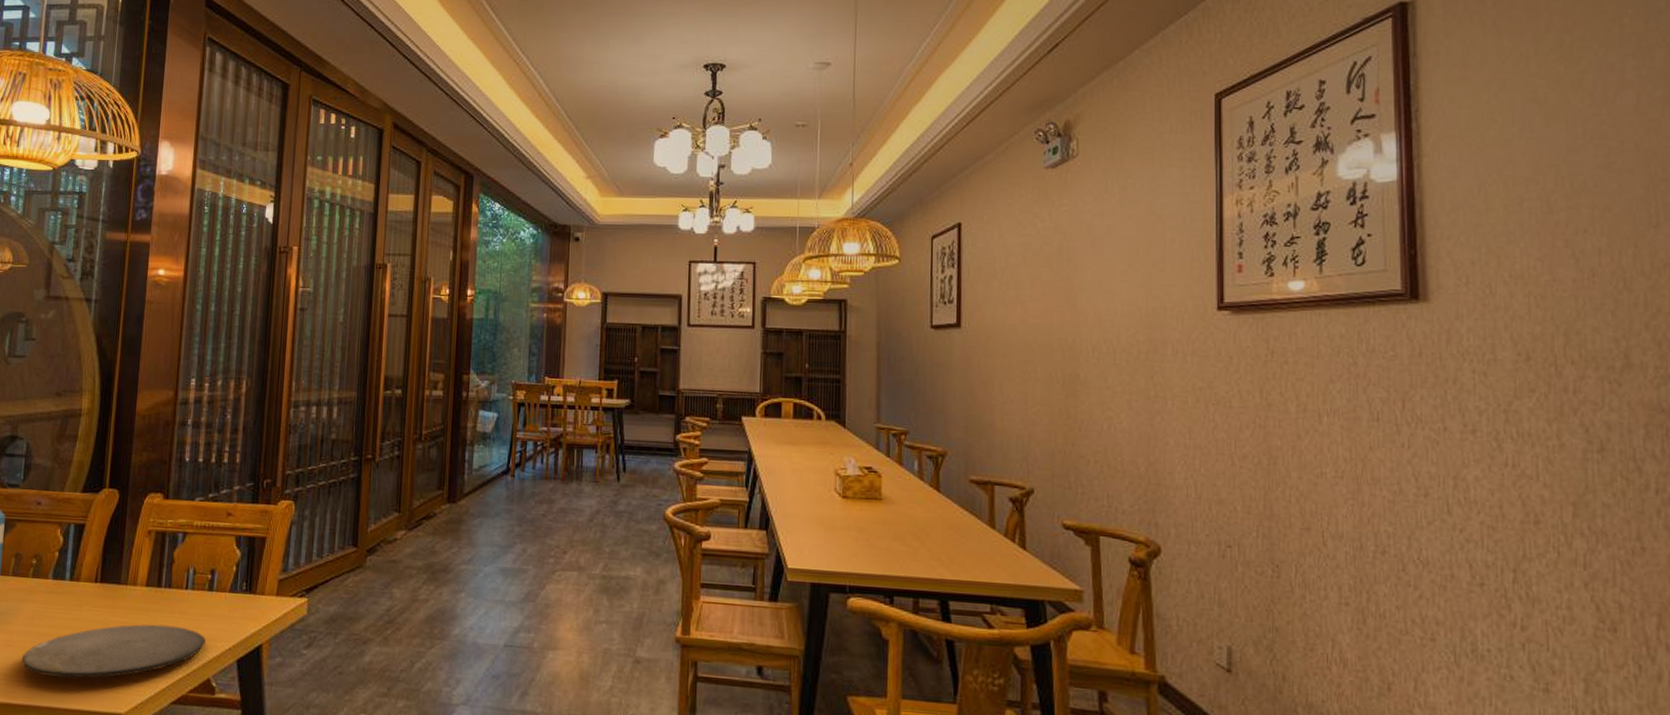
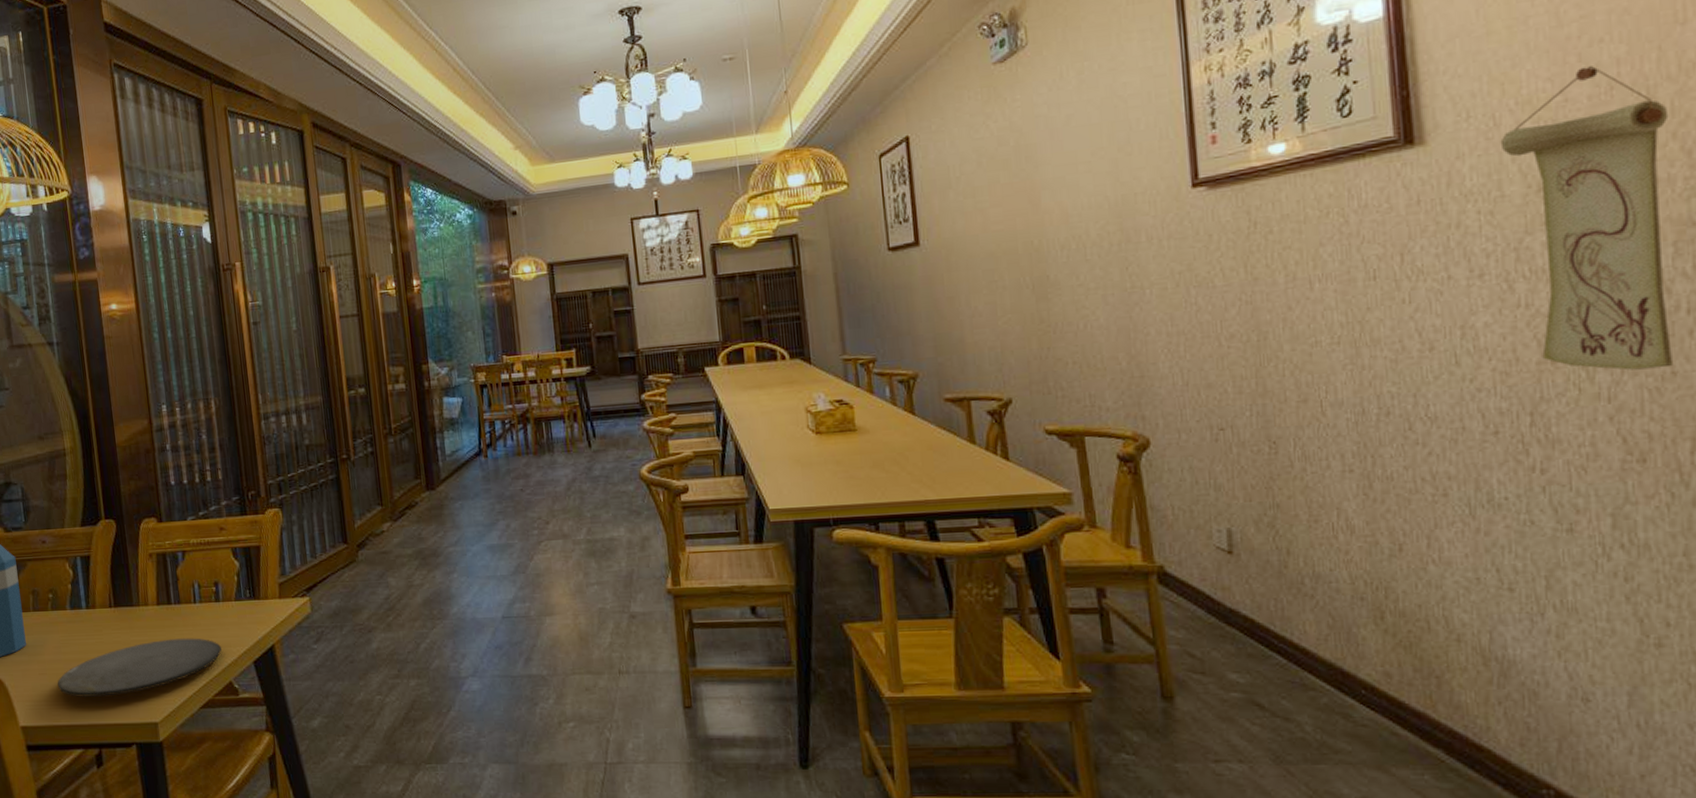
wall scroll: none [1495,251,1642,543] -> present [1500,65,1672,370]

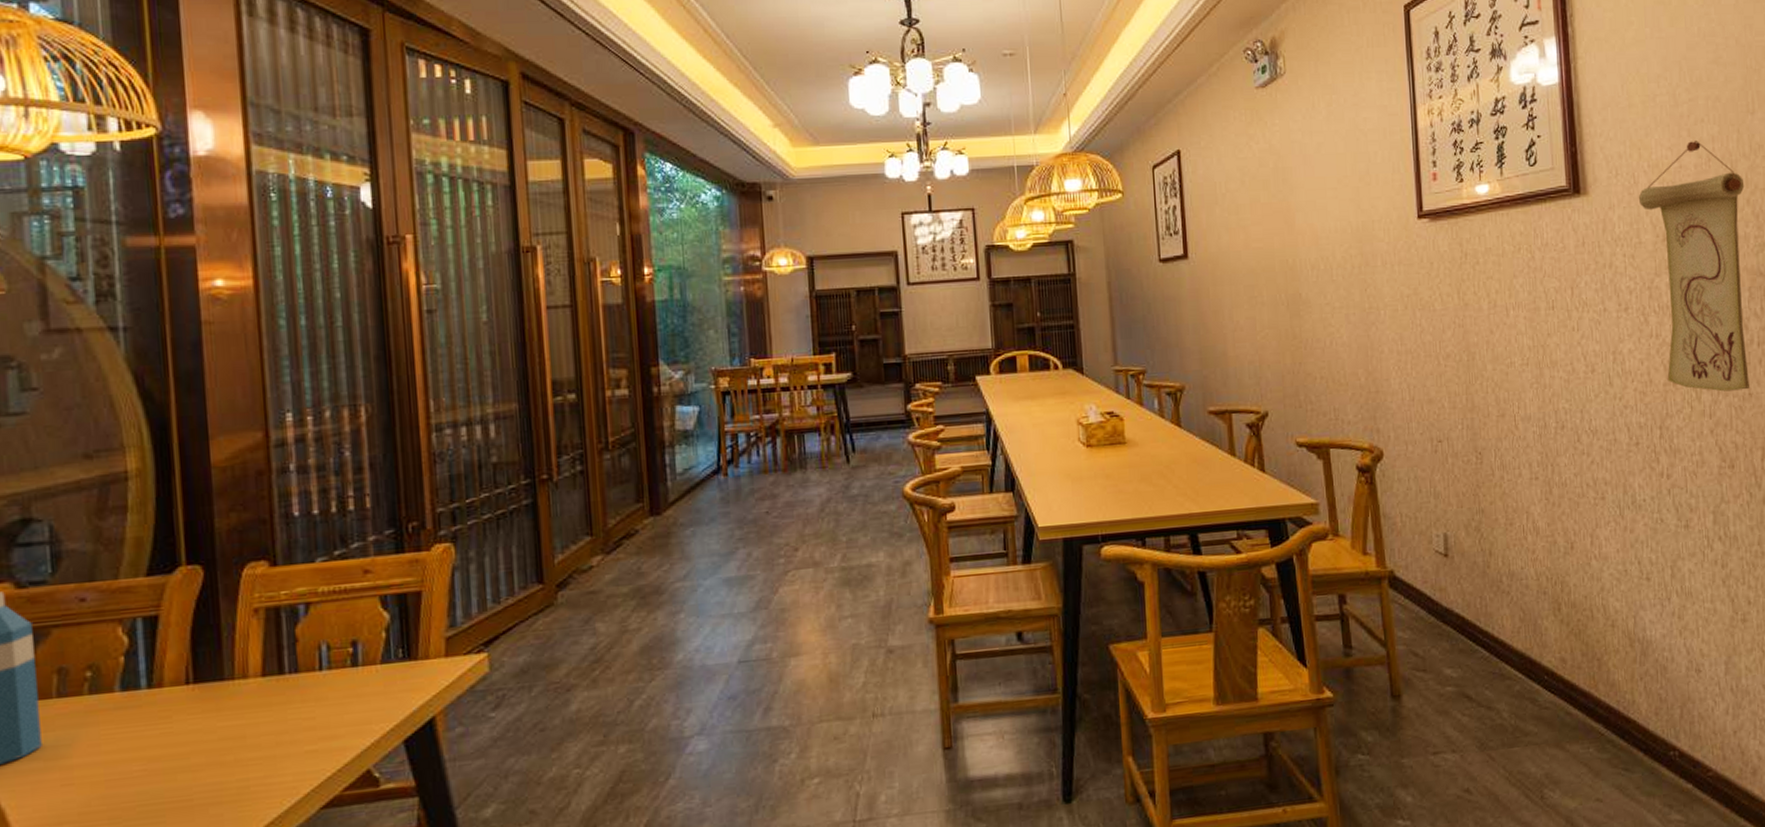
plate: present [57,638,222,697] -> none [91,716,357,812]

